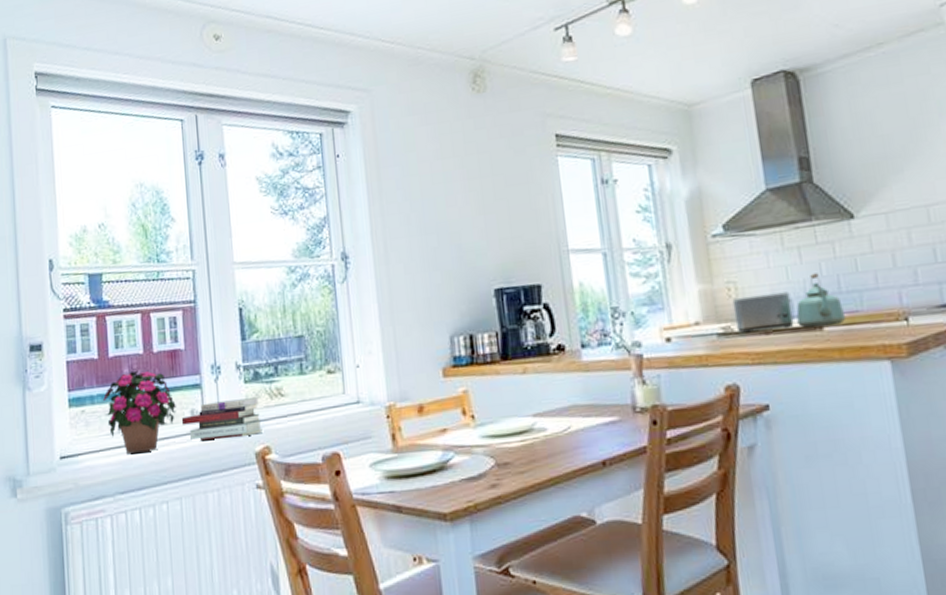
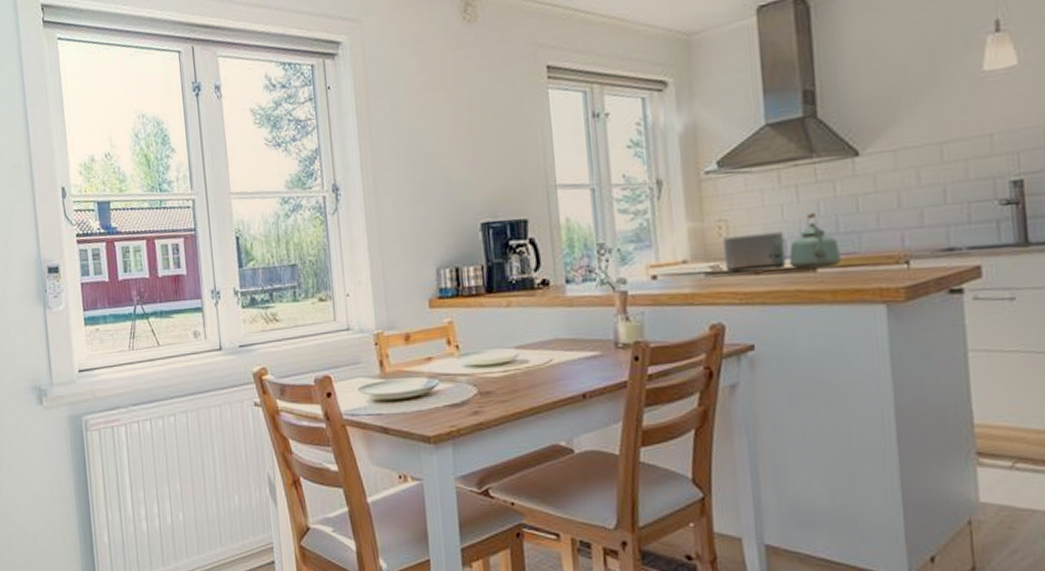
potted flower: present [103,370,176,455] -> none [115,293,181,371]
books: present [181,397,262,442] -> none [185,322,259,361]

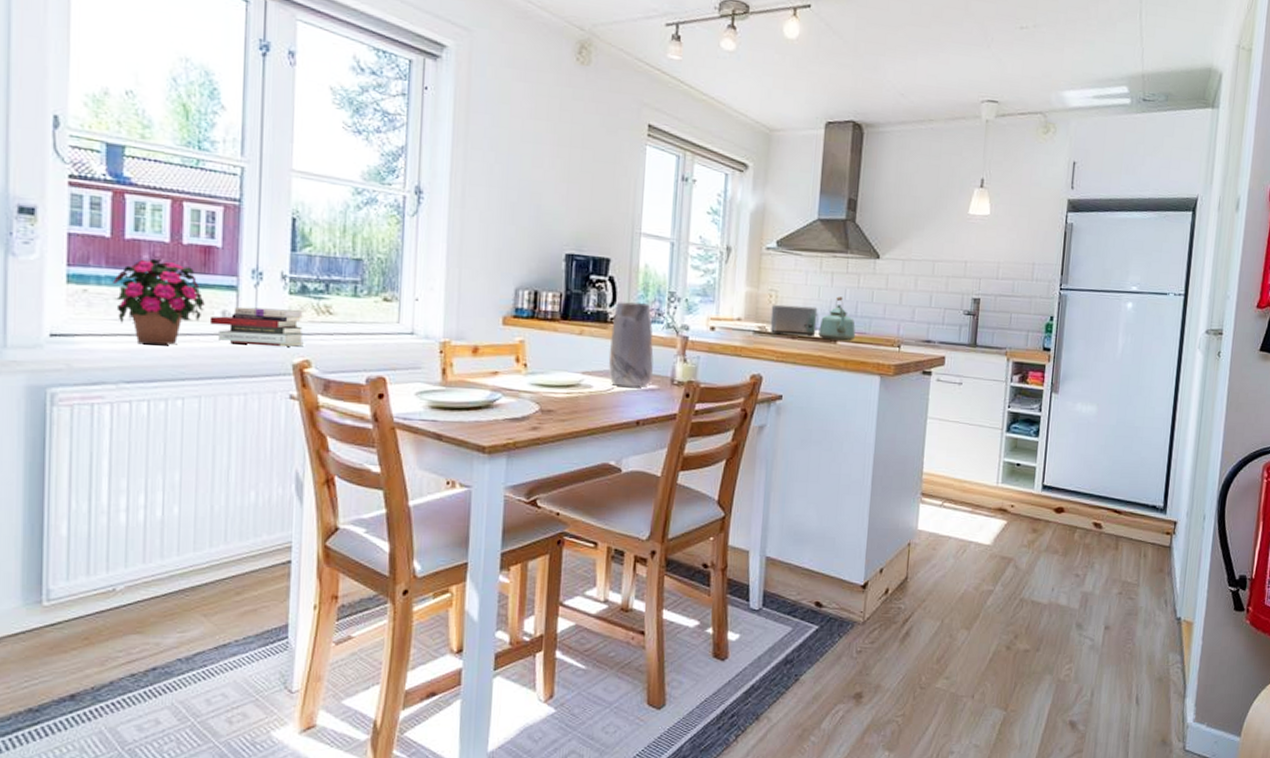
potted flower: none [115,293,181,371] -> present [113,258,205,345]
books: none [185,322,259,361] -> present [209,306,304,348]
vase: none [540,261,593,357] -> present [608,302,654,387]

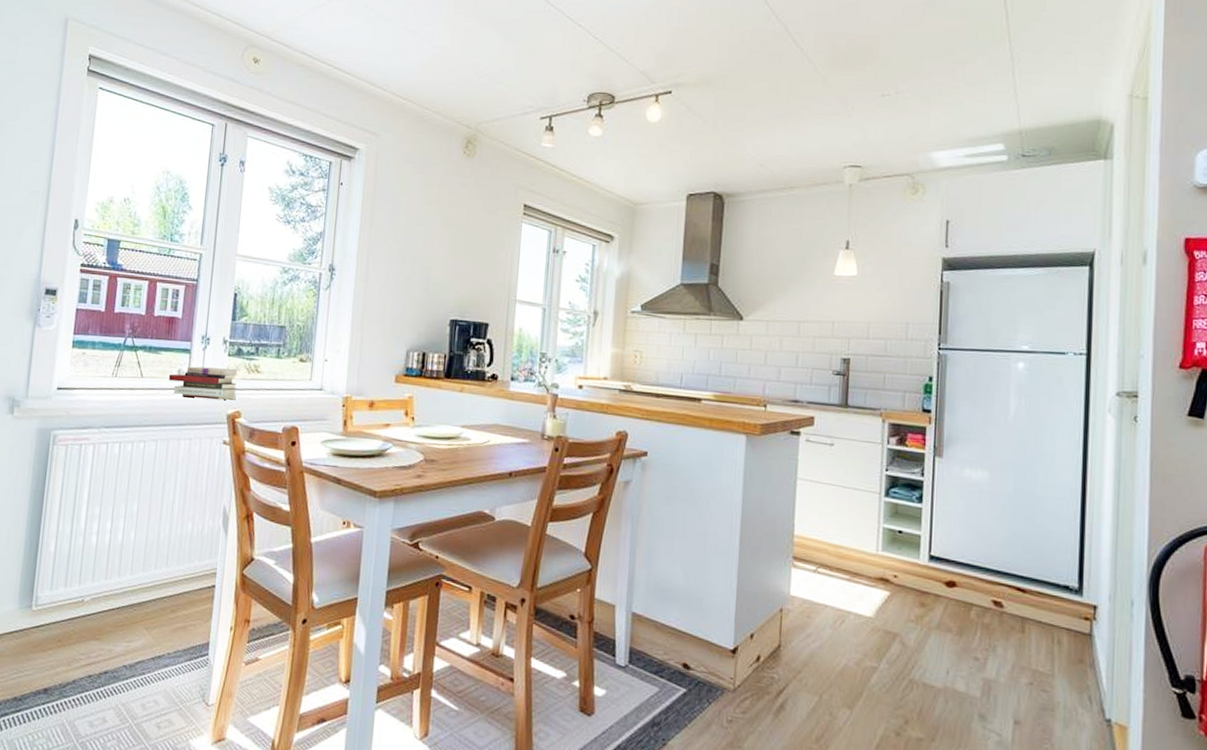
potted flower: present [113,258,205,345] -> none [103,328,166,398]
vase: present [608,302,654,387] -> none [484,362,526,441]
toaster: present [770,304,818,337] -> none [635,364,682,396]
kettle: present [818,296,856,342] -> none [683,357,721,401]

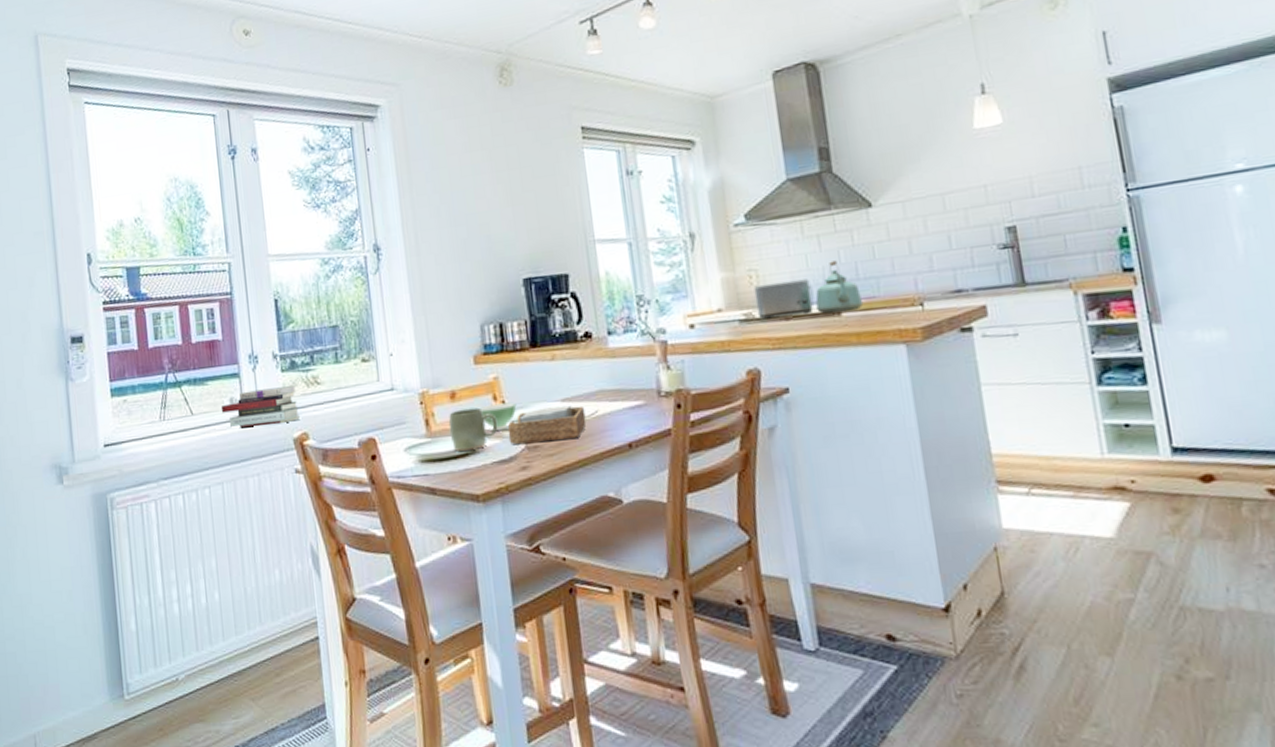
mug: none [362,417,405,453] -> present [448,407,498,451]
bowl: none [392,418,424,441] -> present [479,402,517,431]
napkin holder: none [411,429,479,460] -> present [507,405,587,445]
toaster: none [635,364,682,396] -> present [754,279,814,320]
kettle: none [683,357,721,401] -> present [816,260,864,314]

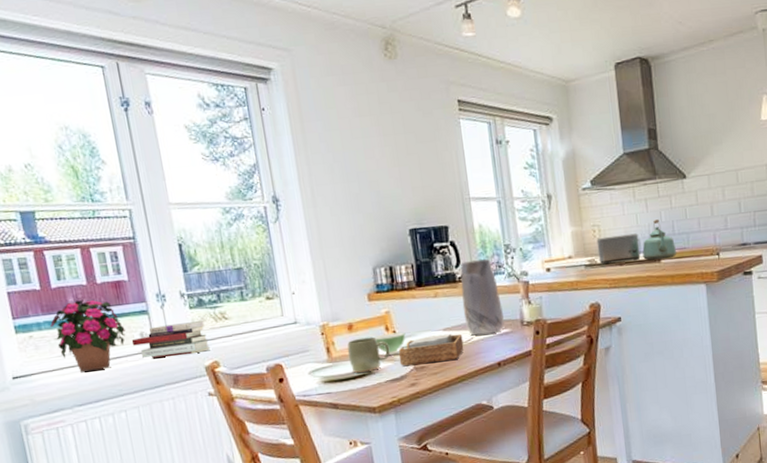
potted flower: none [144,360,216,442] -> present [50,299,126,373]
vase: none [583,313,637,409] -> present [460,259,504,336]

